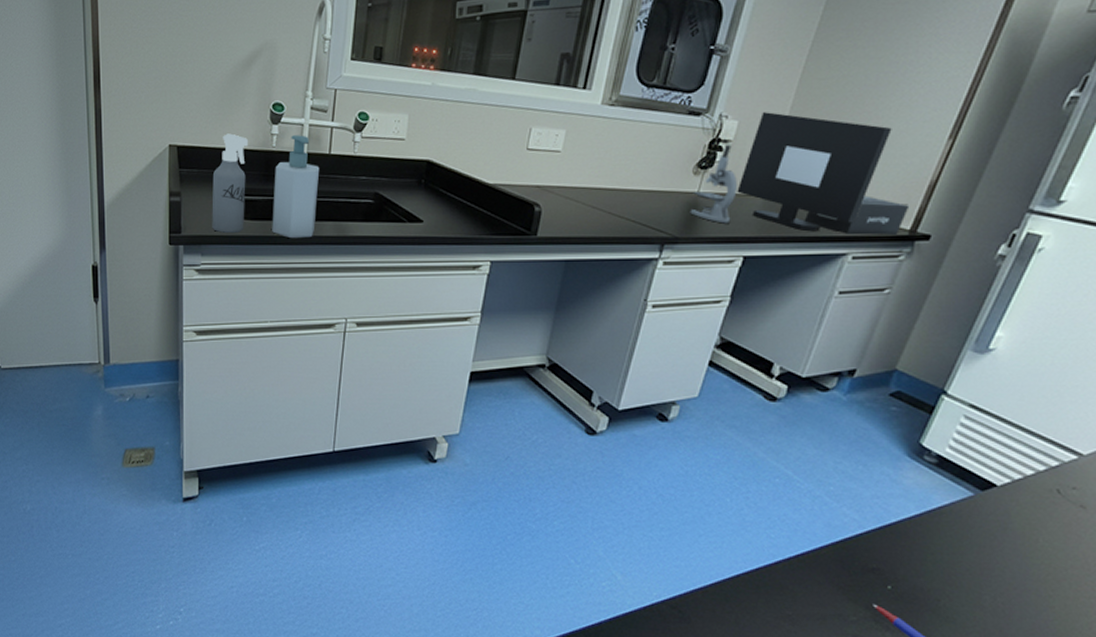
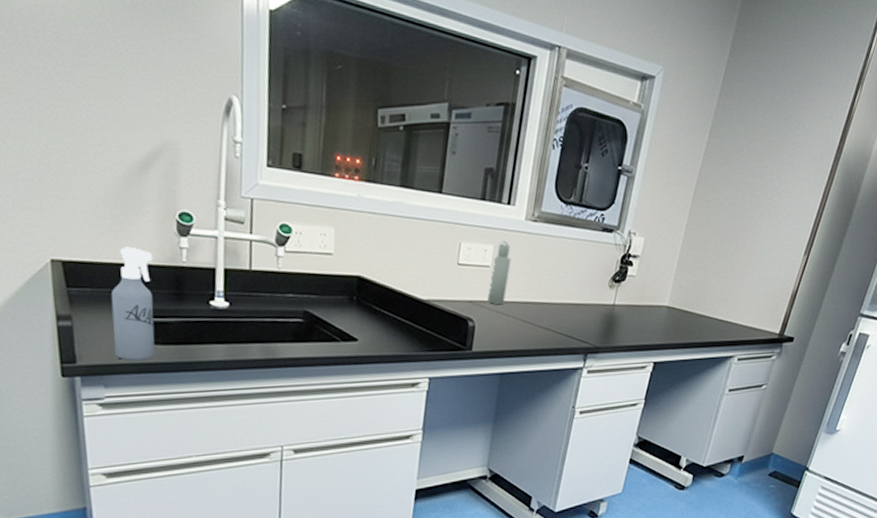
soap bottle: present [272,135,320,239] -> none [187,249,241,364]
bottle: none [556,125,584,191] -> present [487,240,511,305]
microscope: present [690,144,737,224] -> none [607,259,646,333]
monitor: present [737,112,892,232] -> none [646,230,764,338]
box: present [804,195,910,236] -> none [700,304,778,340]

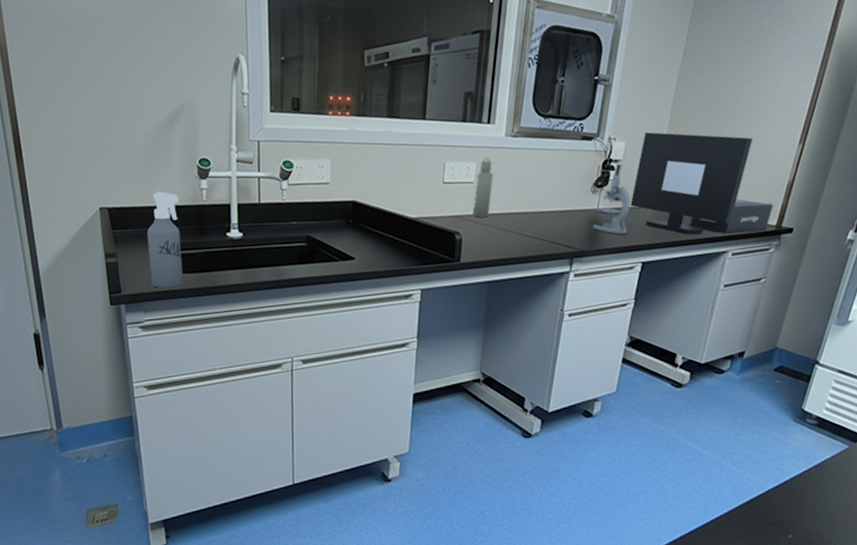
microscope: none [607,259,646,333] -> present [591,163,631,235]
monitor: none [646,230,764,338] -> present [630,132,753,235]
box: none [700,304,778,340] -> present [689,199,774,235]

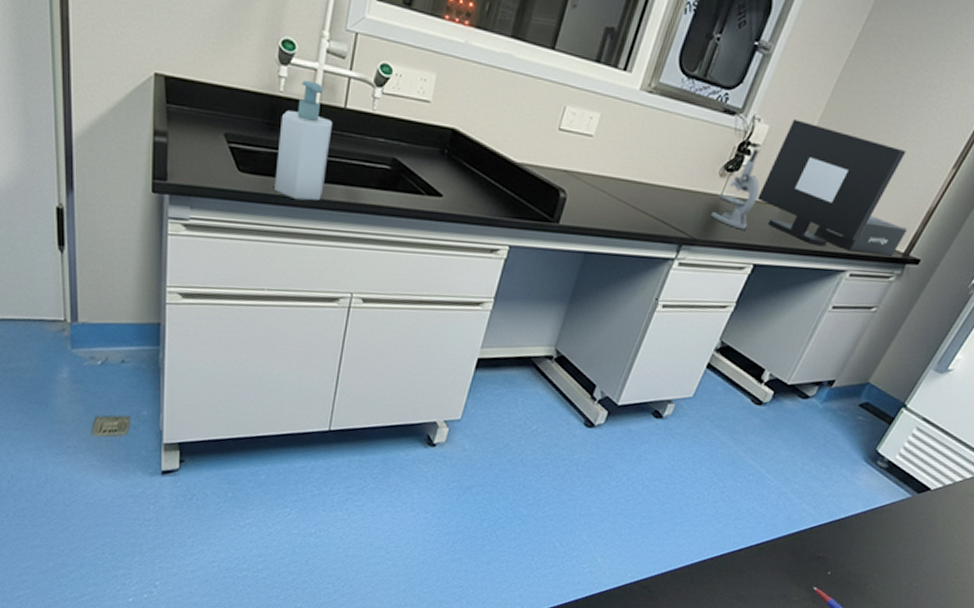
spray bottle: present [146,191,184,289] -> none [204,68,251,188]
soap bottle: none [207,187,253,288] -> present [274,81,333,202]
bottle: present [472,157,494,218] -> none [584,109,619,179]

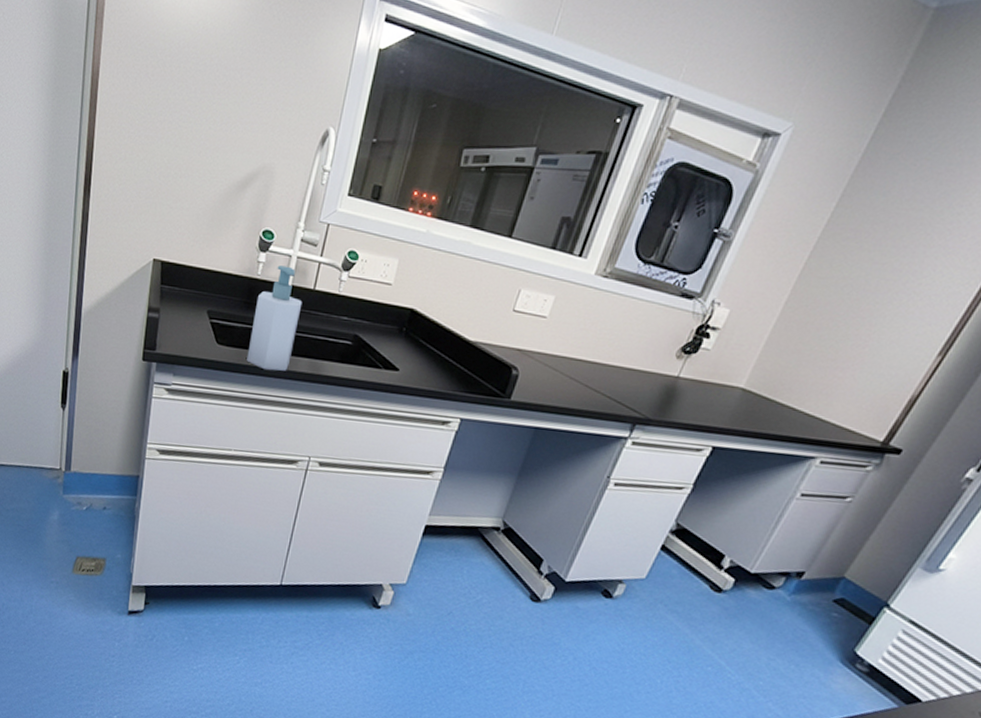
microscope: present [710,148,760,230] -> none [666,331,719,412]
monitor: present [757,119,906,246] -> none [716,304,883,432]
box: present [813,215,908,258] -> none [778,401,887,446]

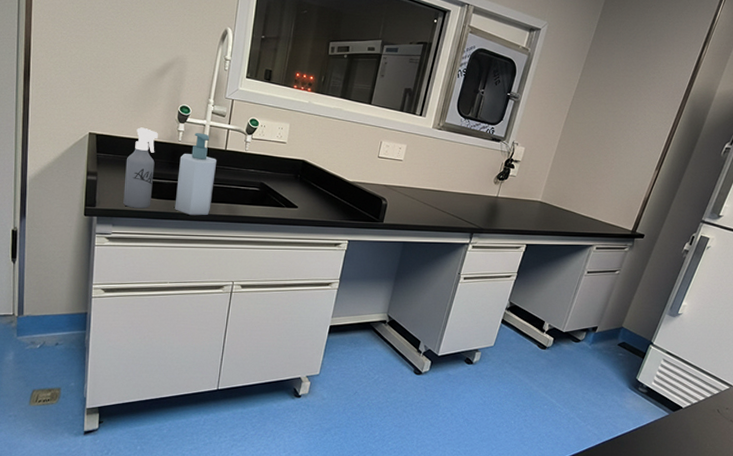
spray bottle: none [187,255,233,358] -> present [123,127,158,209]

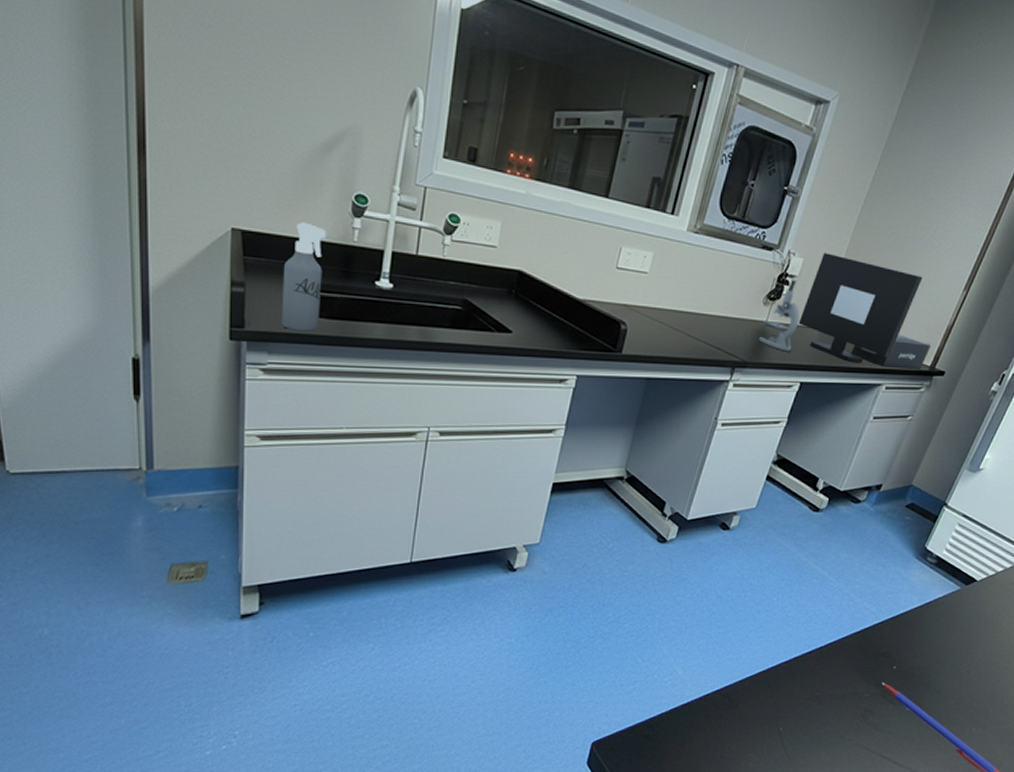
soap bottle: present [175,133,217,216] -> none [350,231,406,342]
microscope: none [491,163,523,220] -> present [758,279,799,352]
monitor: none [523,143,622,229] -> present [798,253,923,364]
box: none [566,205,632,234] -> present [850,334,932,371]

